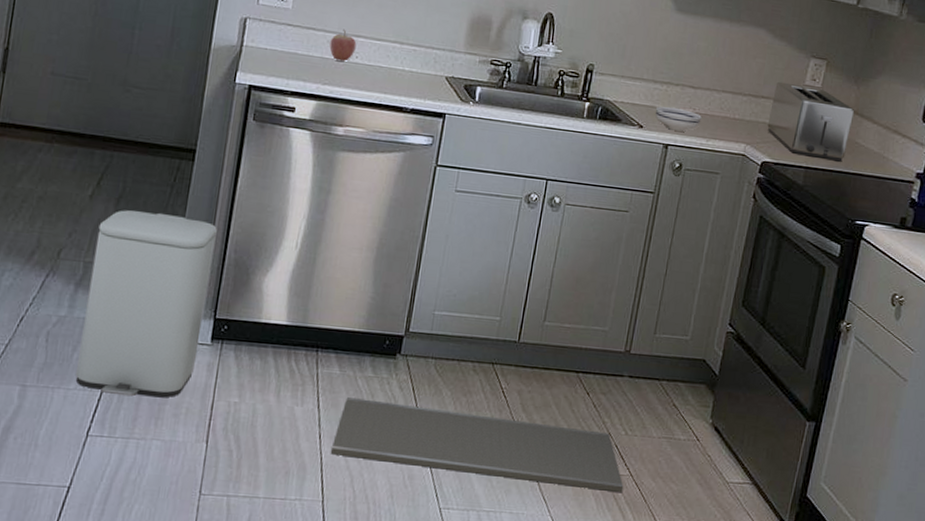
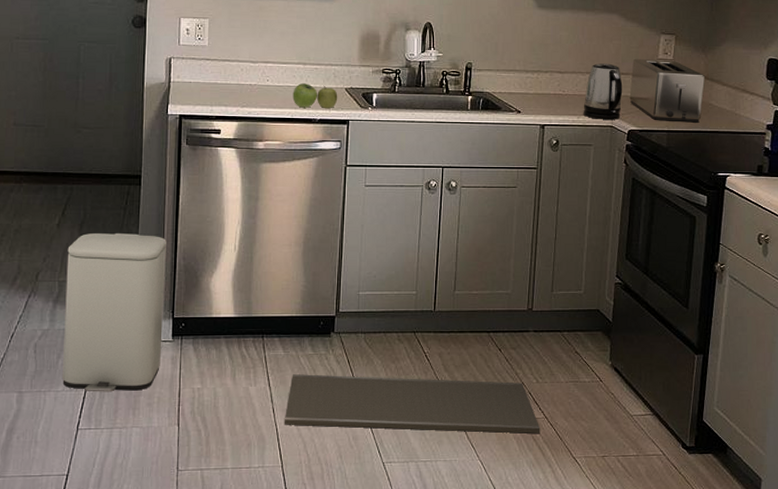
fruit: present [329,29,357,62] -> none [244,57,266,85]
fruit: none [383,65,413,94] -> present [292,83,317,108]
fruit: none [411,71,436,98] -> present [317,86,338,109]
bowl: present [654,106,702,132] -> none [529,91,571,112]
kettle: none [713,82,762,148] -> present [583,63,623,120]

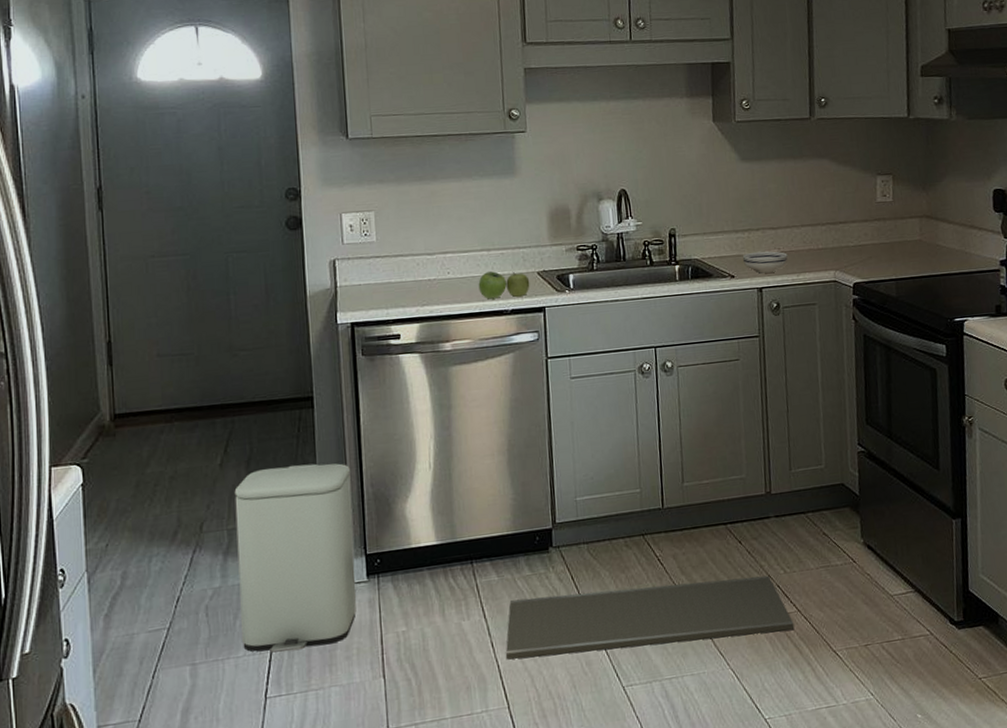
bowl: none [529,91,571,112] -> present [742,251,788,274]
kettle: present [583,63,623,120] -> none [802,213,844,276]
toaster: present [629,58,706,123] -> none [849,202,930,270]

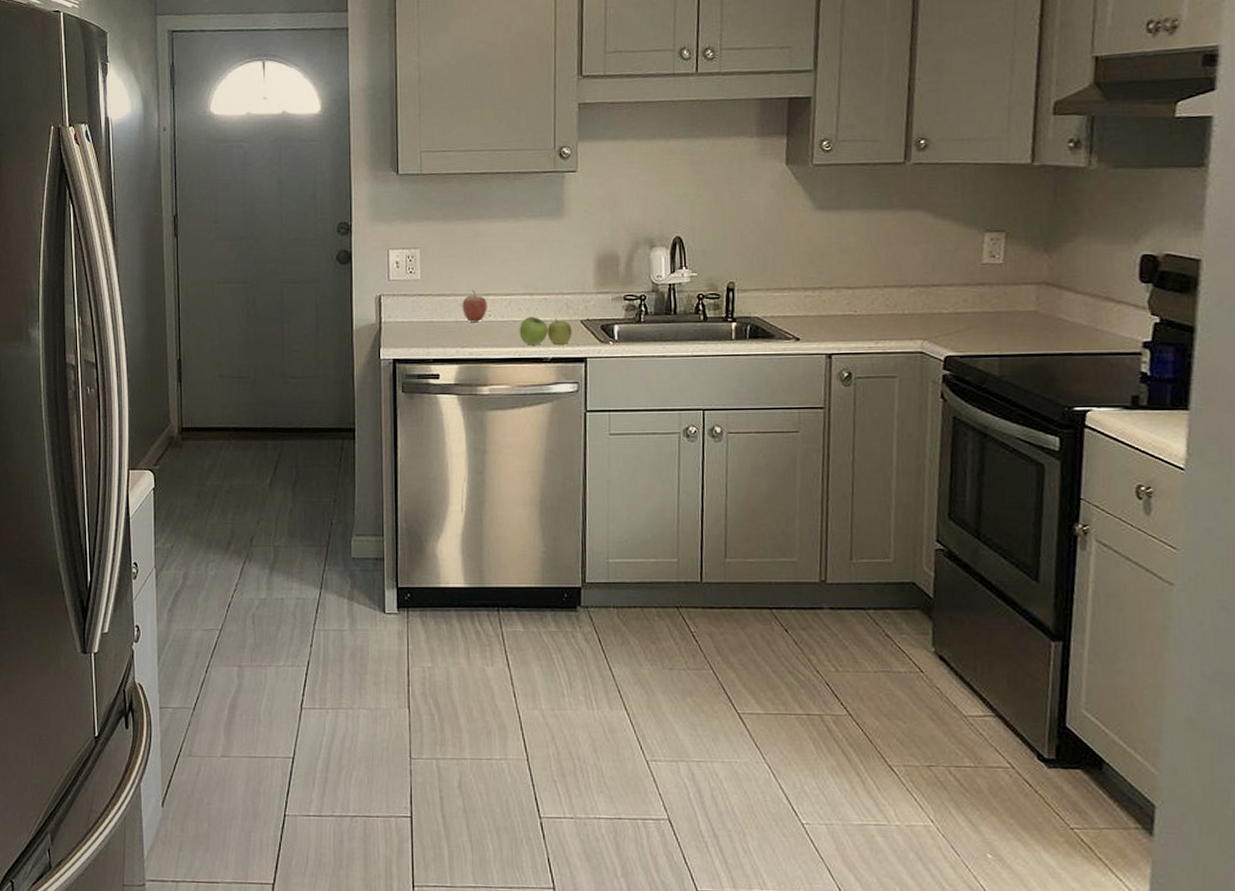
pedal bin: present [234,463,356,653] -> none [281,493,387,669]
fruit: none [420,249,446,280] -> present [462,290,488,322]
door mat: present [506,575,795,660] -> none [528,654,844,735]
bowl: present [742,251,788,274] -> none [810,313,865,338]

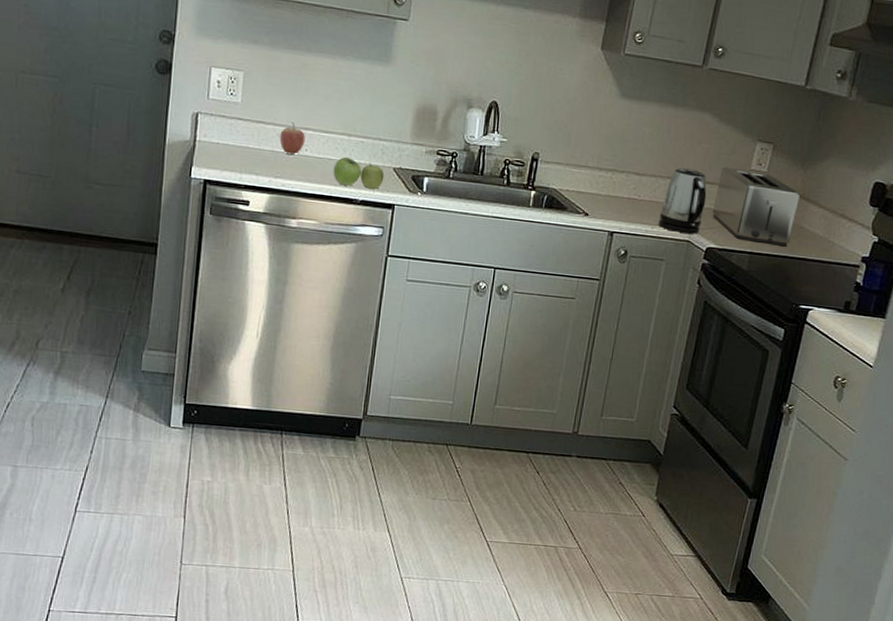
kettle: none [882,273,935,344] -> present [658,168,707,234]
toaster: none [944,264,1051,344] -> present [712,166,801,247]

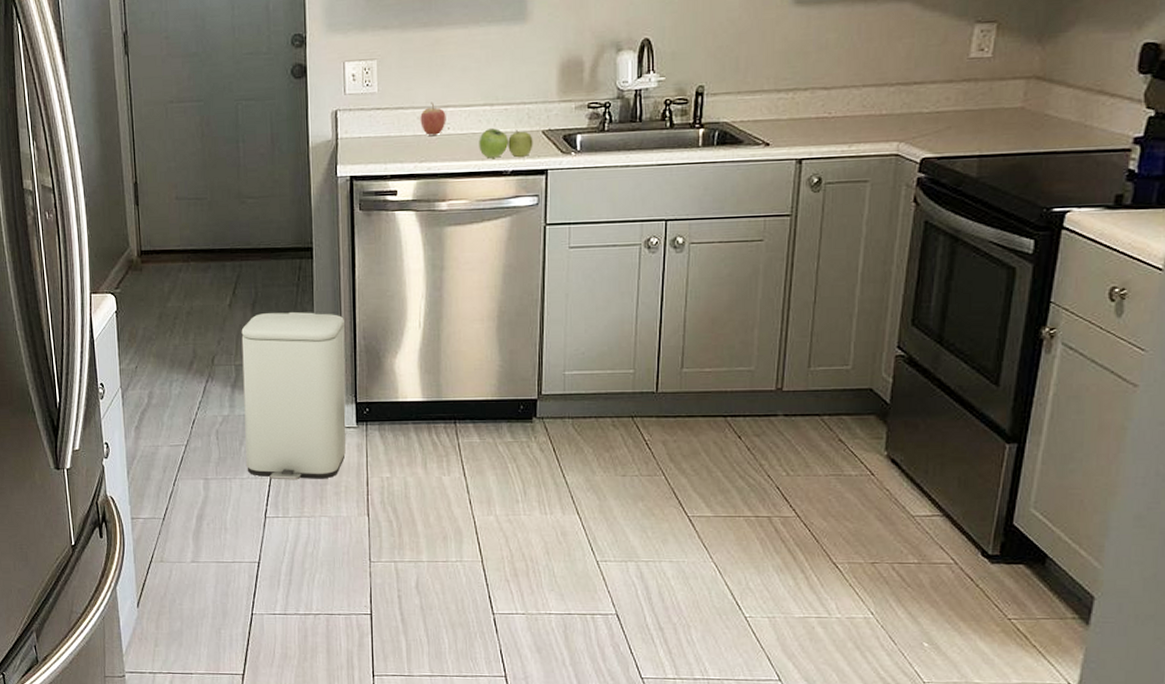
pedal bin: none [61,302,182,477] -> present [241,312,346,480]
kettle: present [658,168,707,234] -> none [856,70,915,147]
toaster: present [712,166,801,247] -> none [924,59,1041,144]

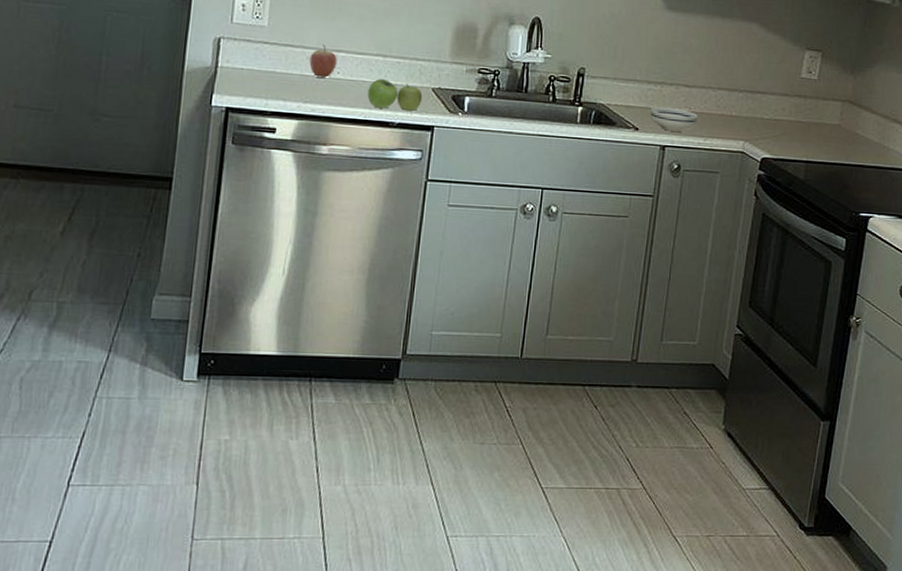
pedal bin: present [241,312,346,480] -> none [53,245,199,441]
bowl: none [782,115,840,142] -> present [650,106,698,132]

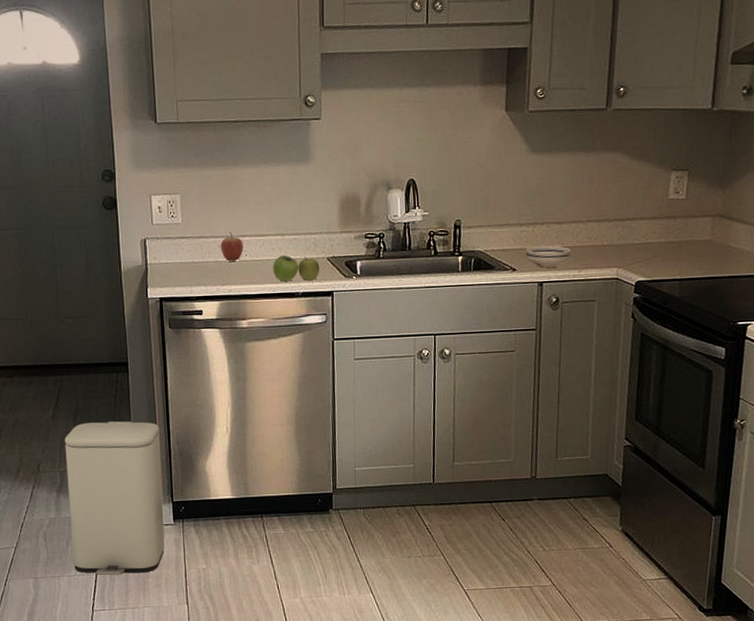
pedal bin: none [53,245,199,441] -> present [64,421,165,576]

